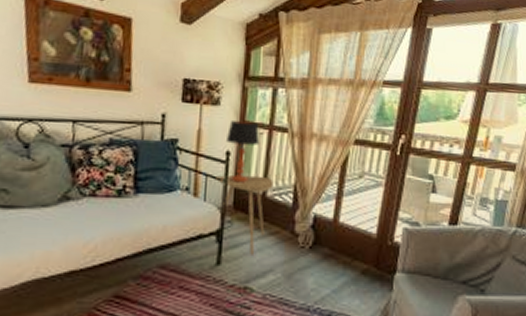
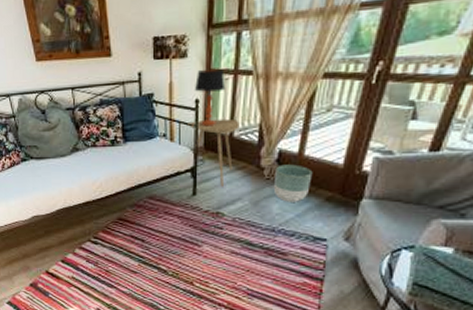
planter: none [308,231,348,275] -> present [273,164,313,202]

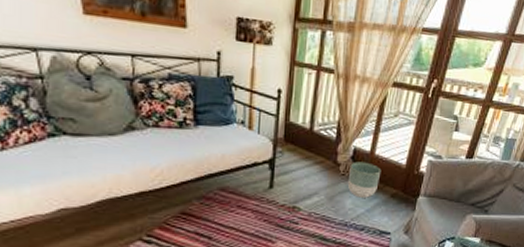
side table: present [188,118,240,187] -> none [268,111,320,181]
table lamp: present [195,69,226,127] -> none [278,60,309,119]

